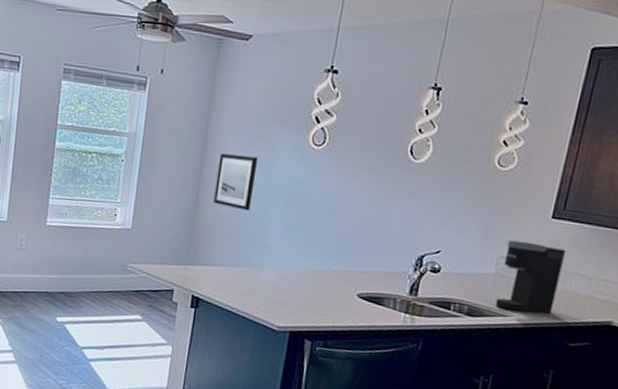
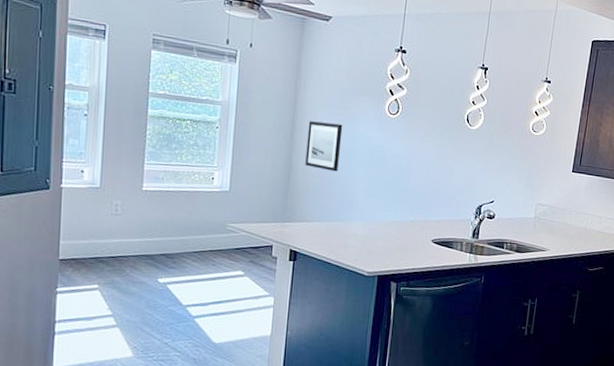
coffee maker: present [495,240,567,314] -> none [536,190,584,247]

